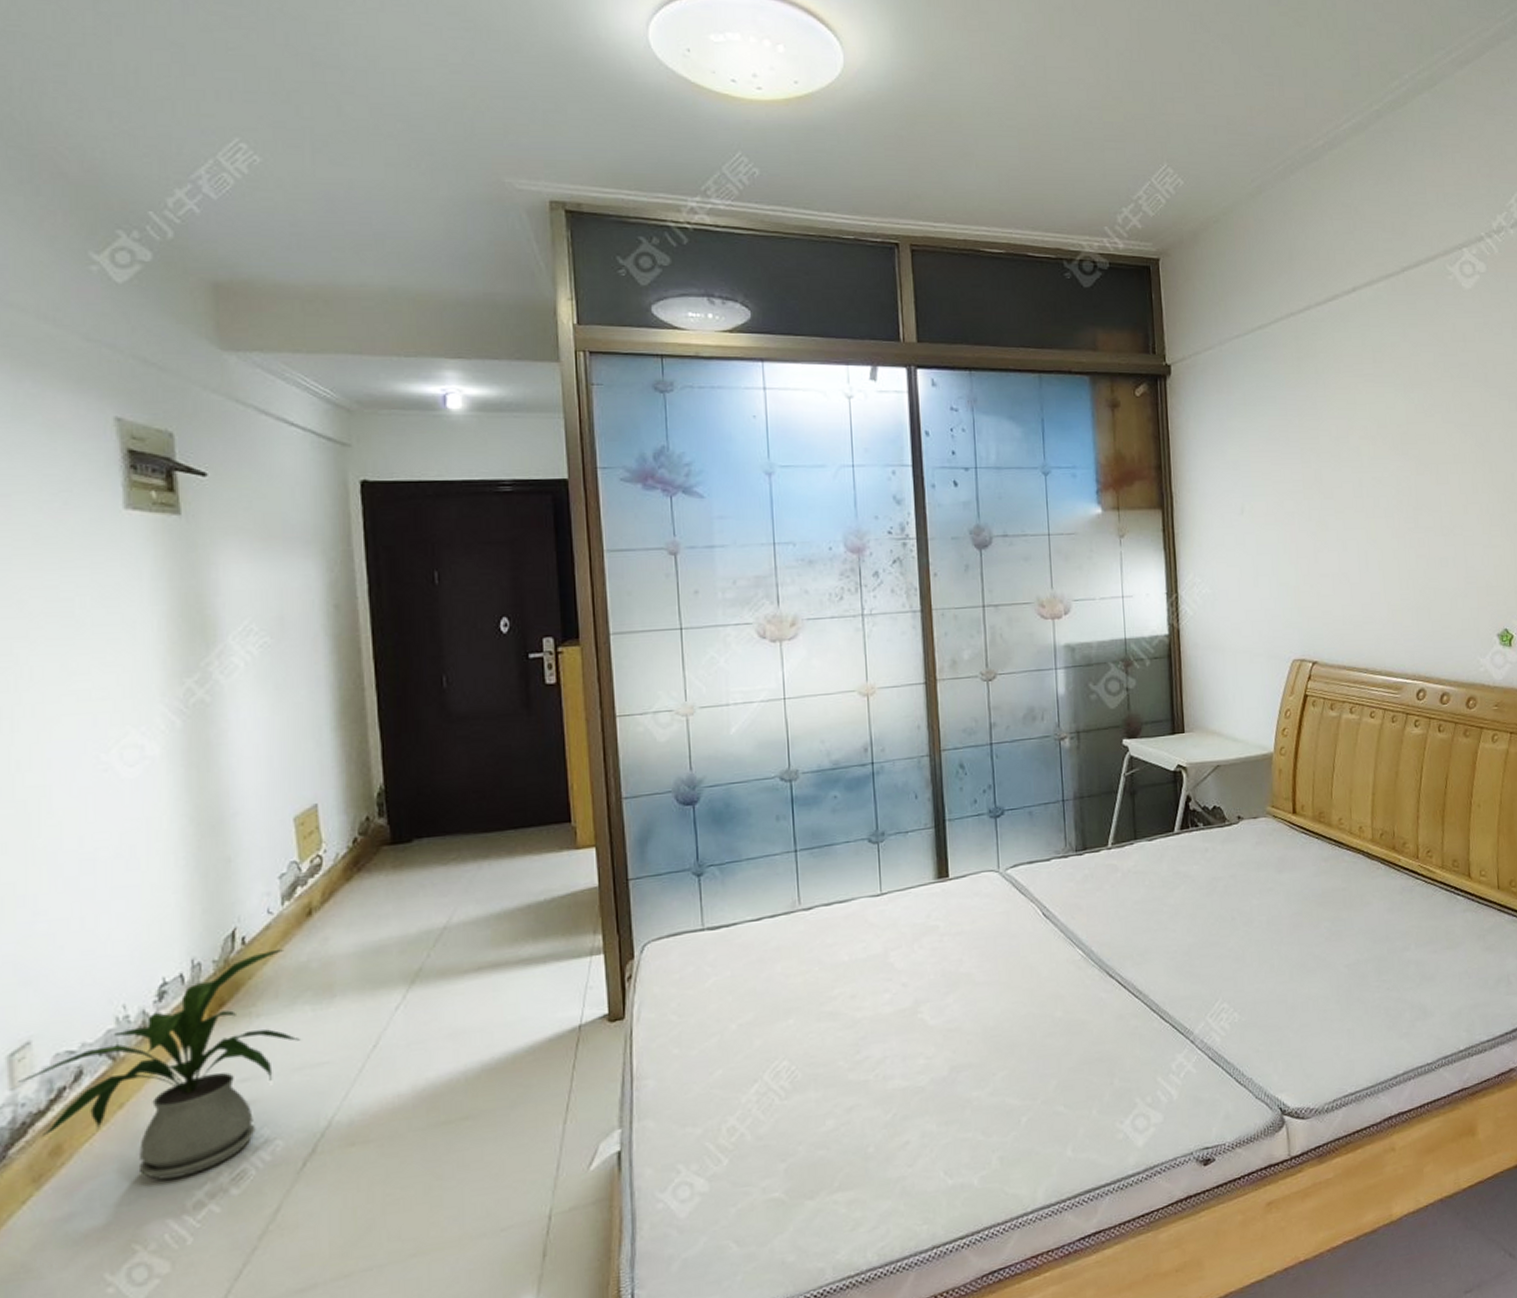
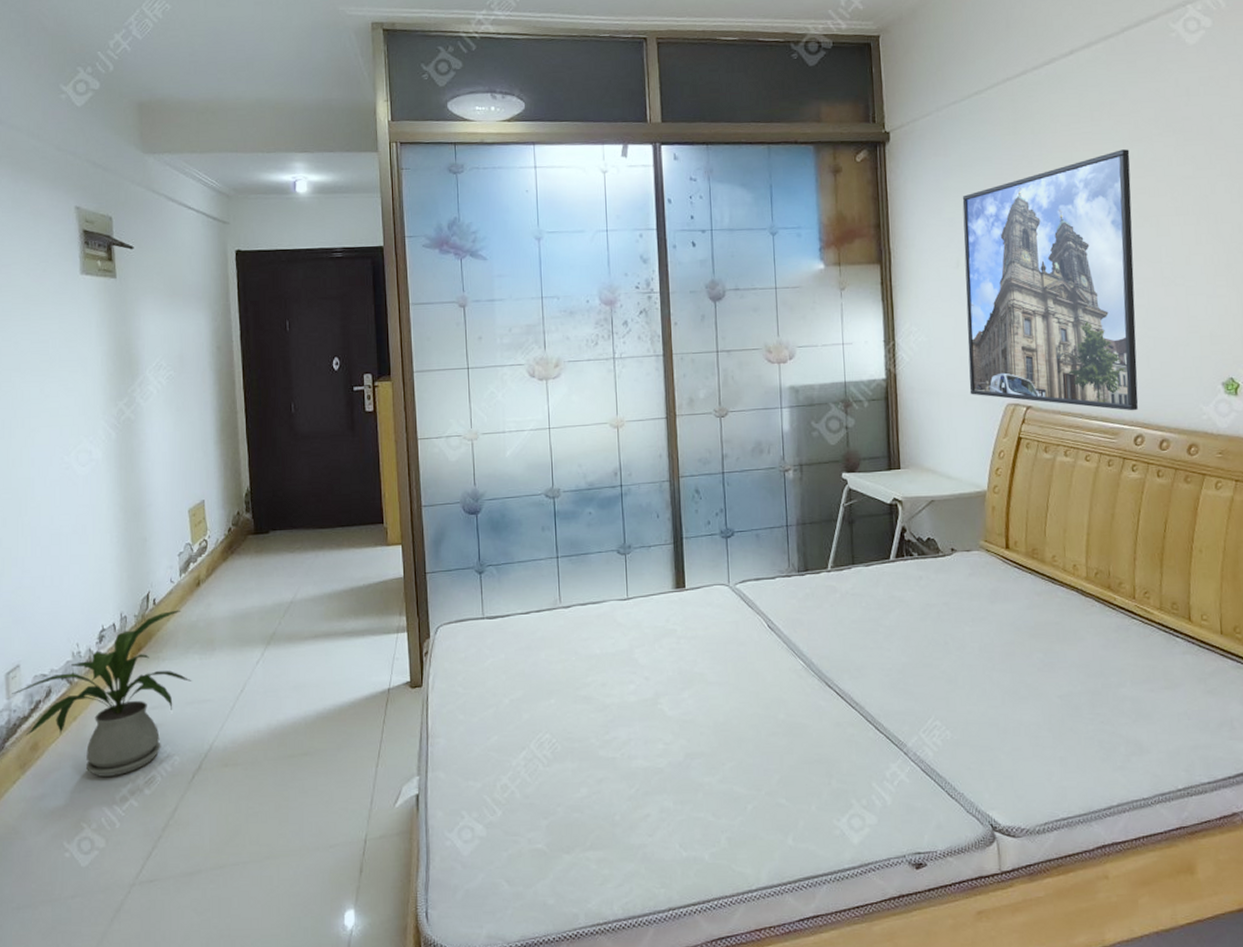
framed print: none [1246,393,1420,665] -> present [962,149,1139,411]

